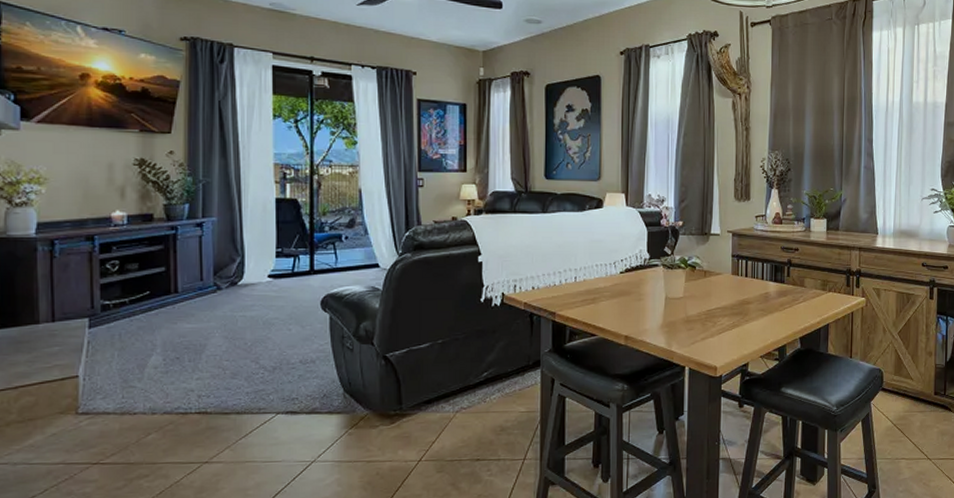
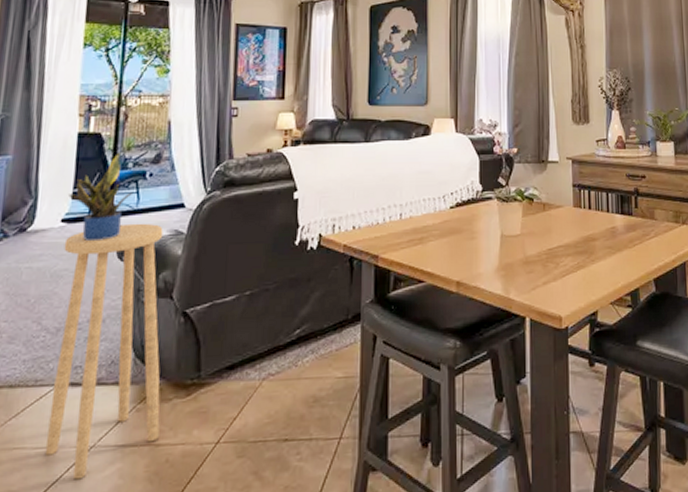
potted plant: none [273,217,331,294] -> present [69,152,132,241]
stool: none [273,280,369,487] -> present [44,223,163,480]

